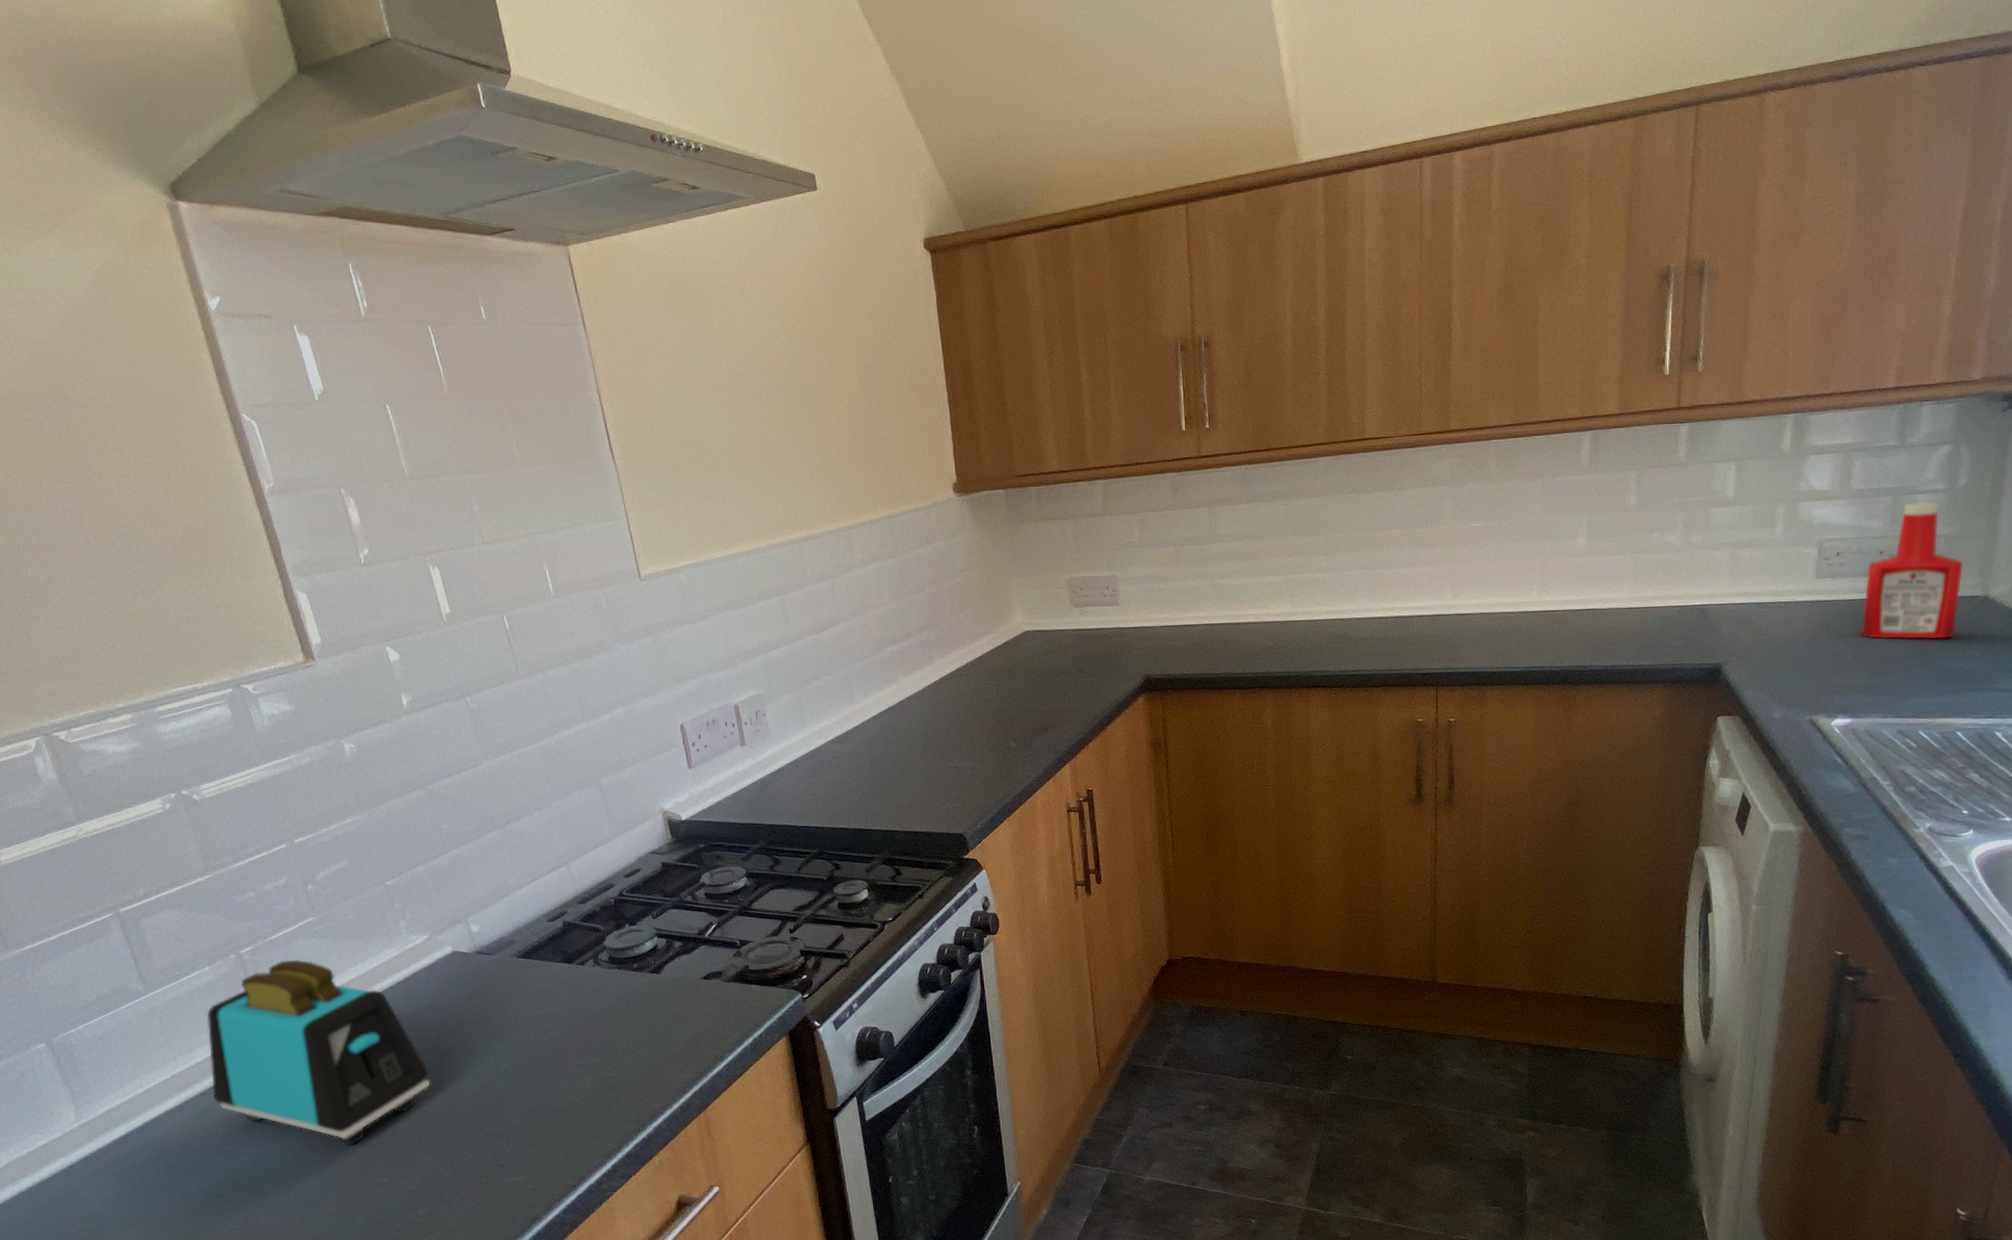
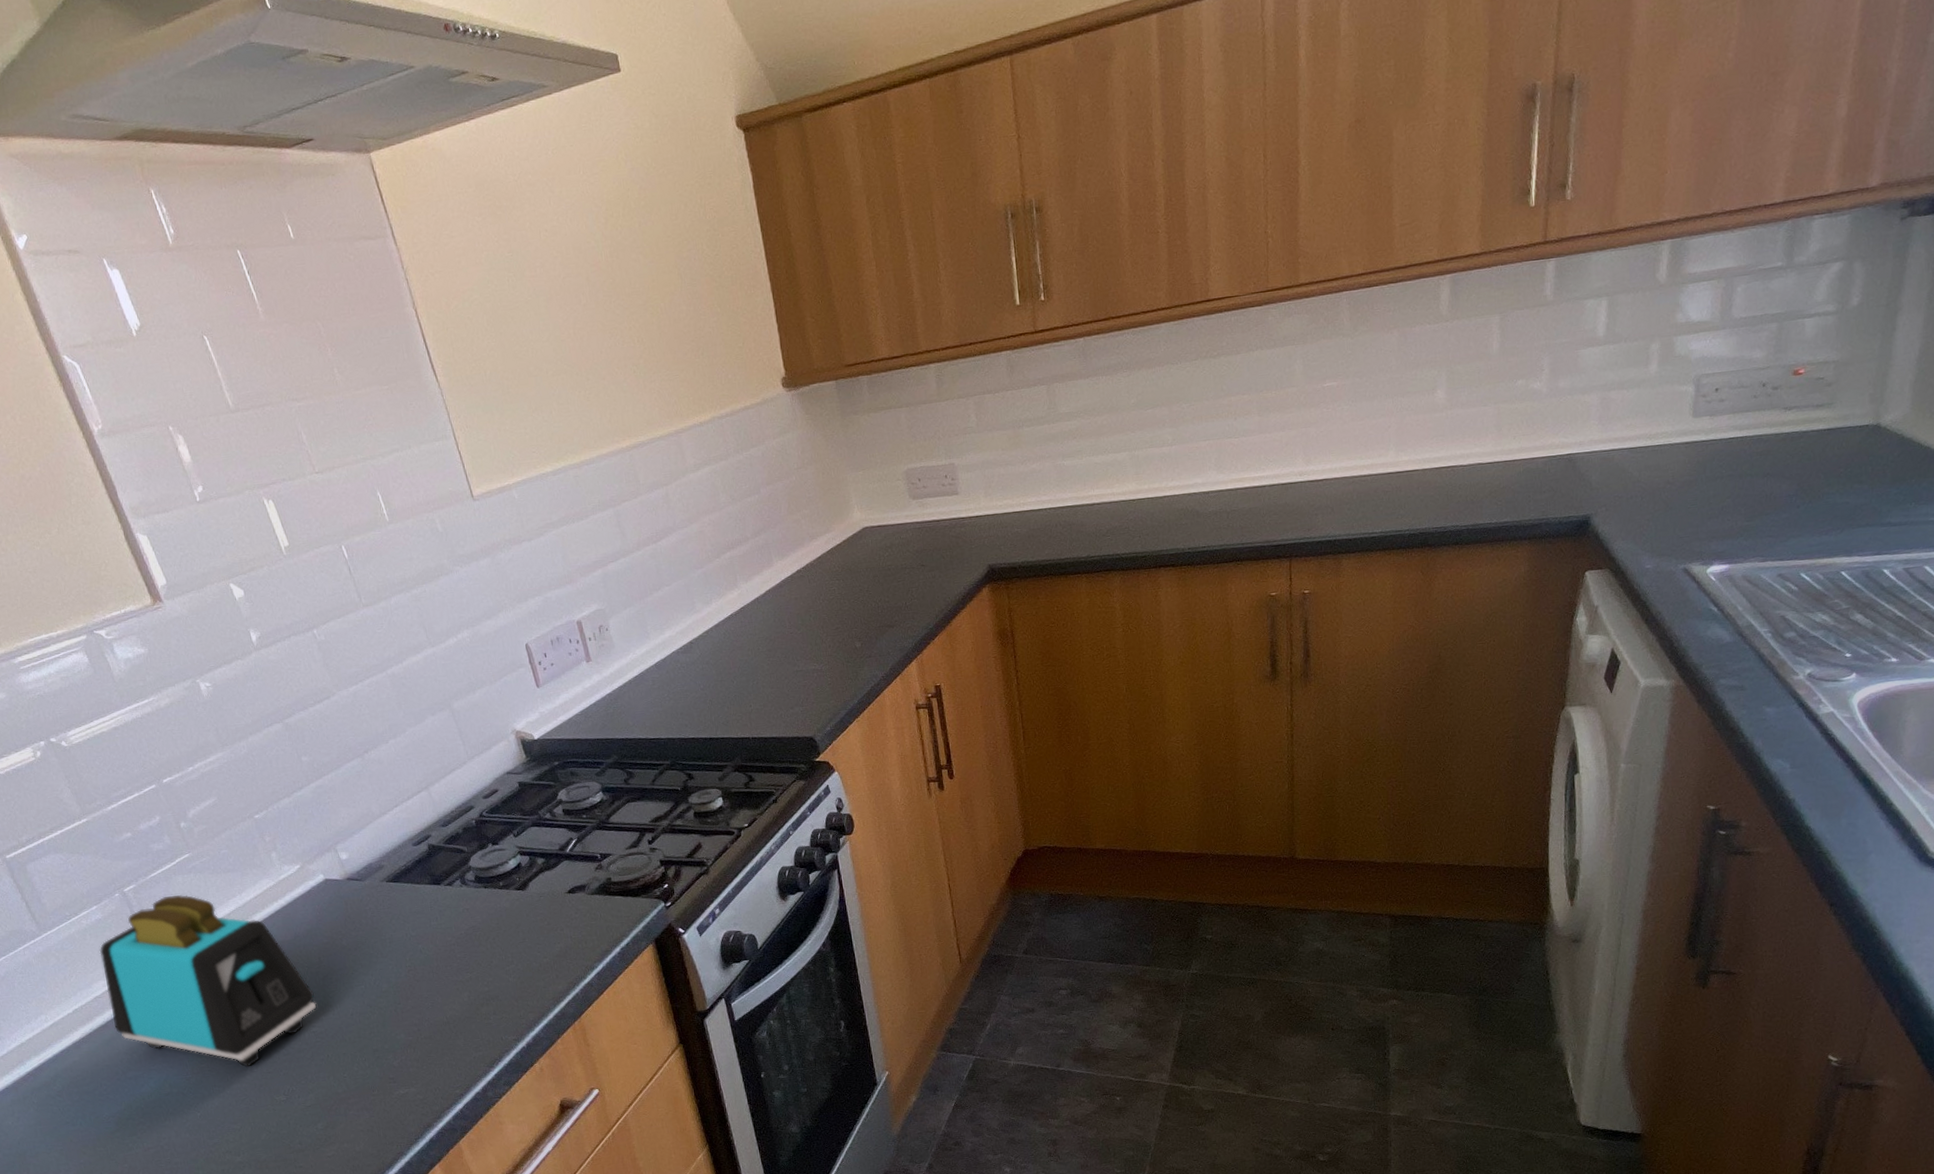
ketchup bottle: present [1861,501,1964,640] -> none [1740,326,1854,479]

